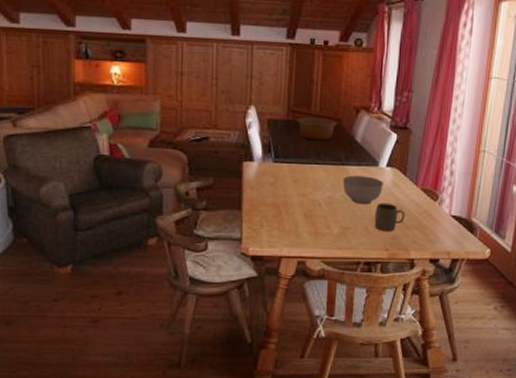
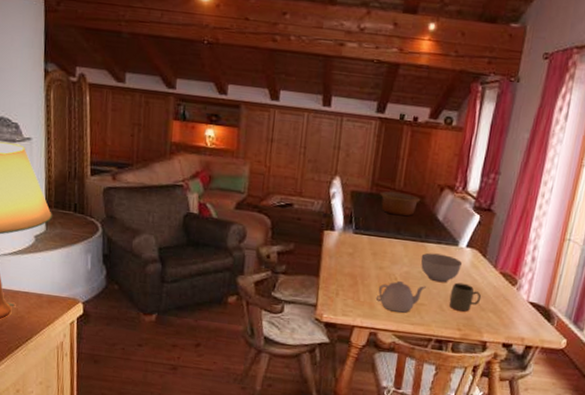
teapot: none [301,206,350,238] -> present [375,280,426,313]

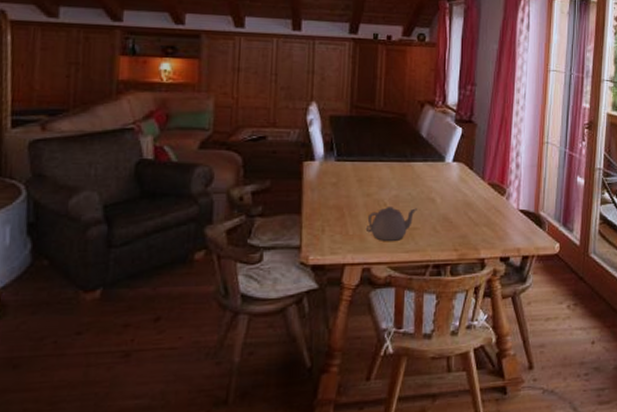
bowl: present [380,191,421,217] -> none [360,113,403,137]
bowl: present [421,252,463,283] -> none [409,172,451,202]
mug: present [449,282,482,312] -> none [442,199,474,230]

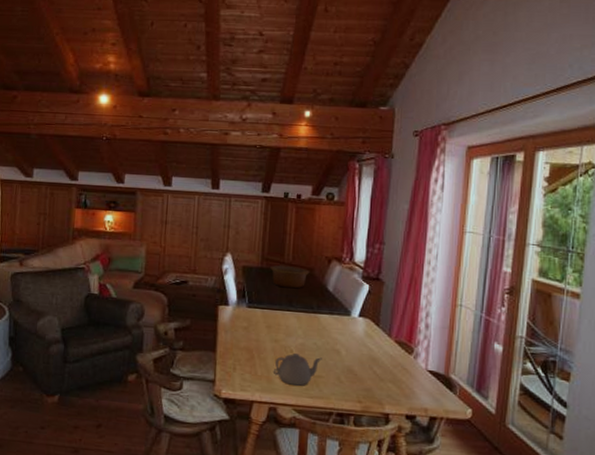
bowl: none [360,113,403,137] -> present [270,265,310,289]

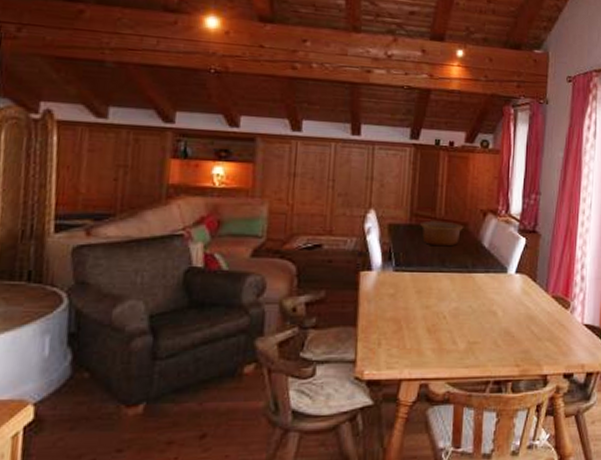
teapot: present [273,352,322,386] -> none [423,318,478,356]

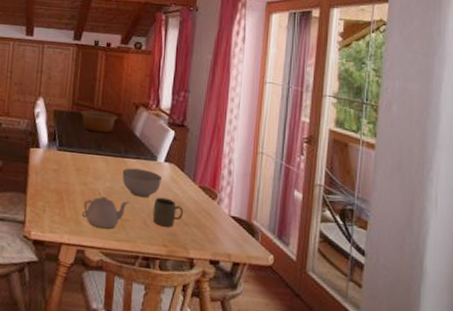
teapot: none [423,318,478,356] -> present [81,196,129,229]
bowl: none [469,284,514,316] -> present [122,168,163,198]
mug: none [503,313,537,345] -> present [152,197,184,227]

